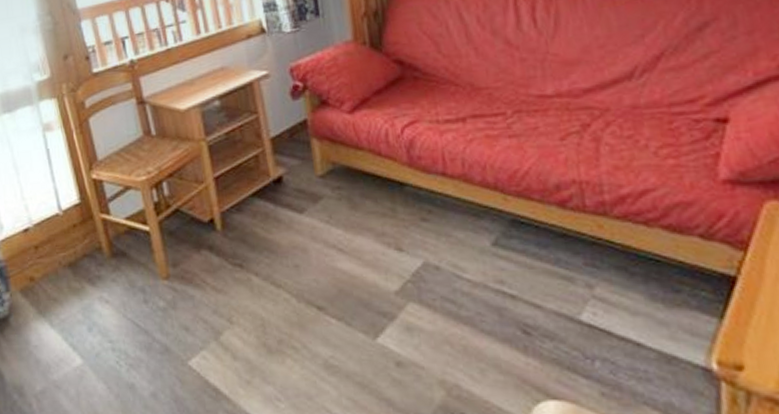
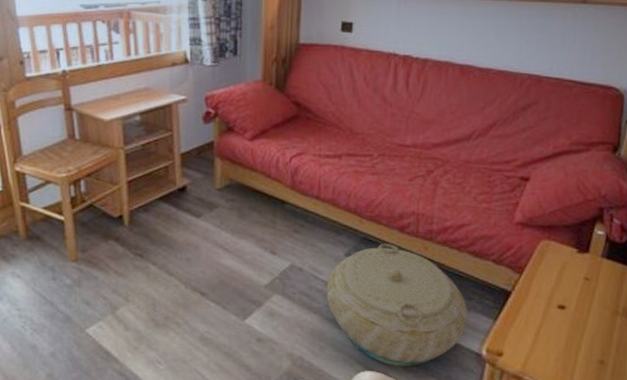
basket: none [474,225,681,391] -> present [326,244,468,367]

